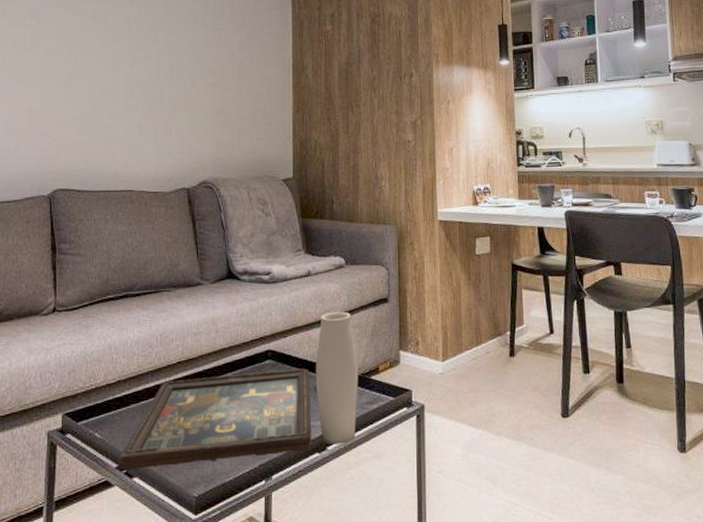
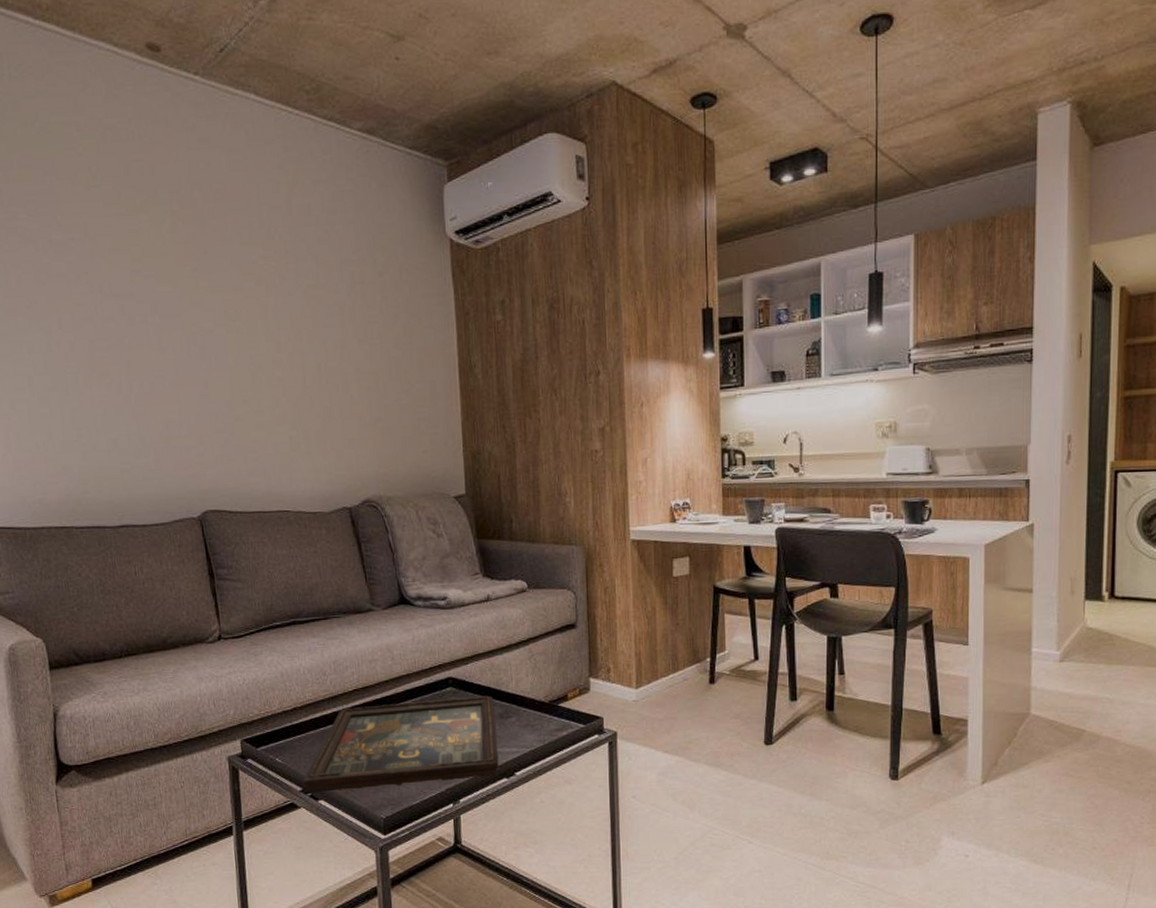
vase: present [315,311,358,444] -> none [499,638,546,770]

